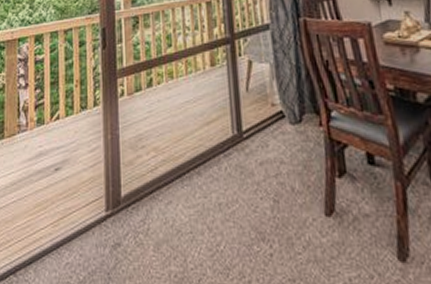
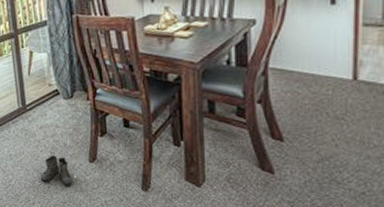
boots: none [259,204,304,254] -> present [40,155,73,186]

